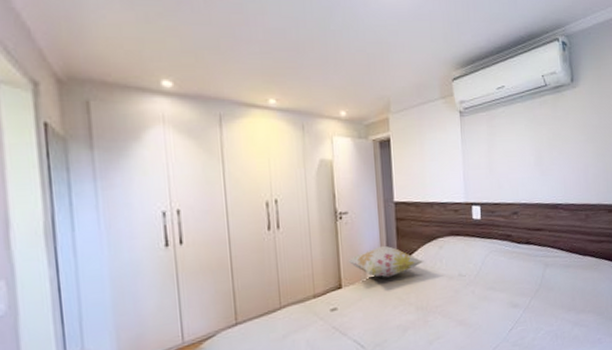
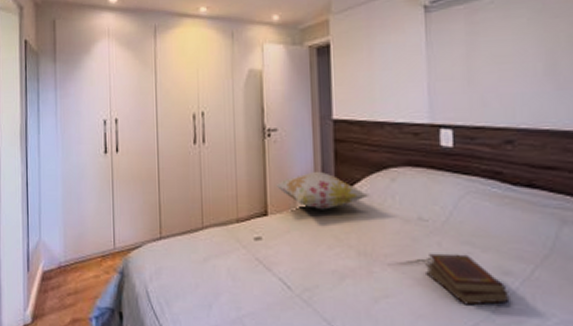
book set: none [464,296,517,334] -> present [425,253,510,306]

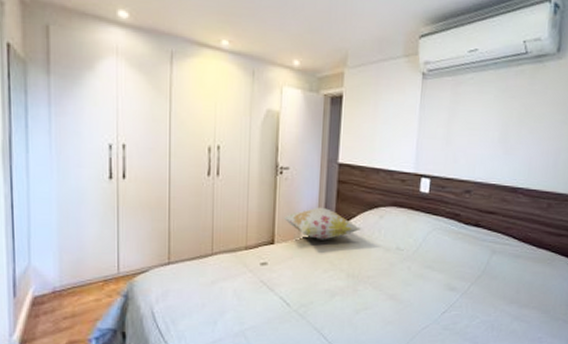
book set: present [425,253,510,306] -> none [397,275,452,313]

